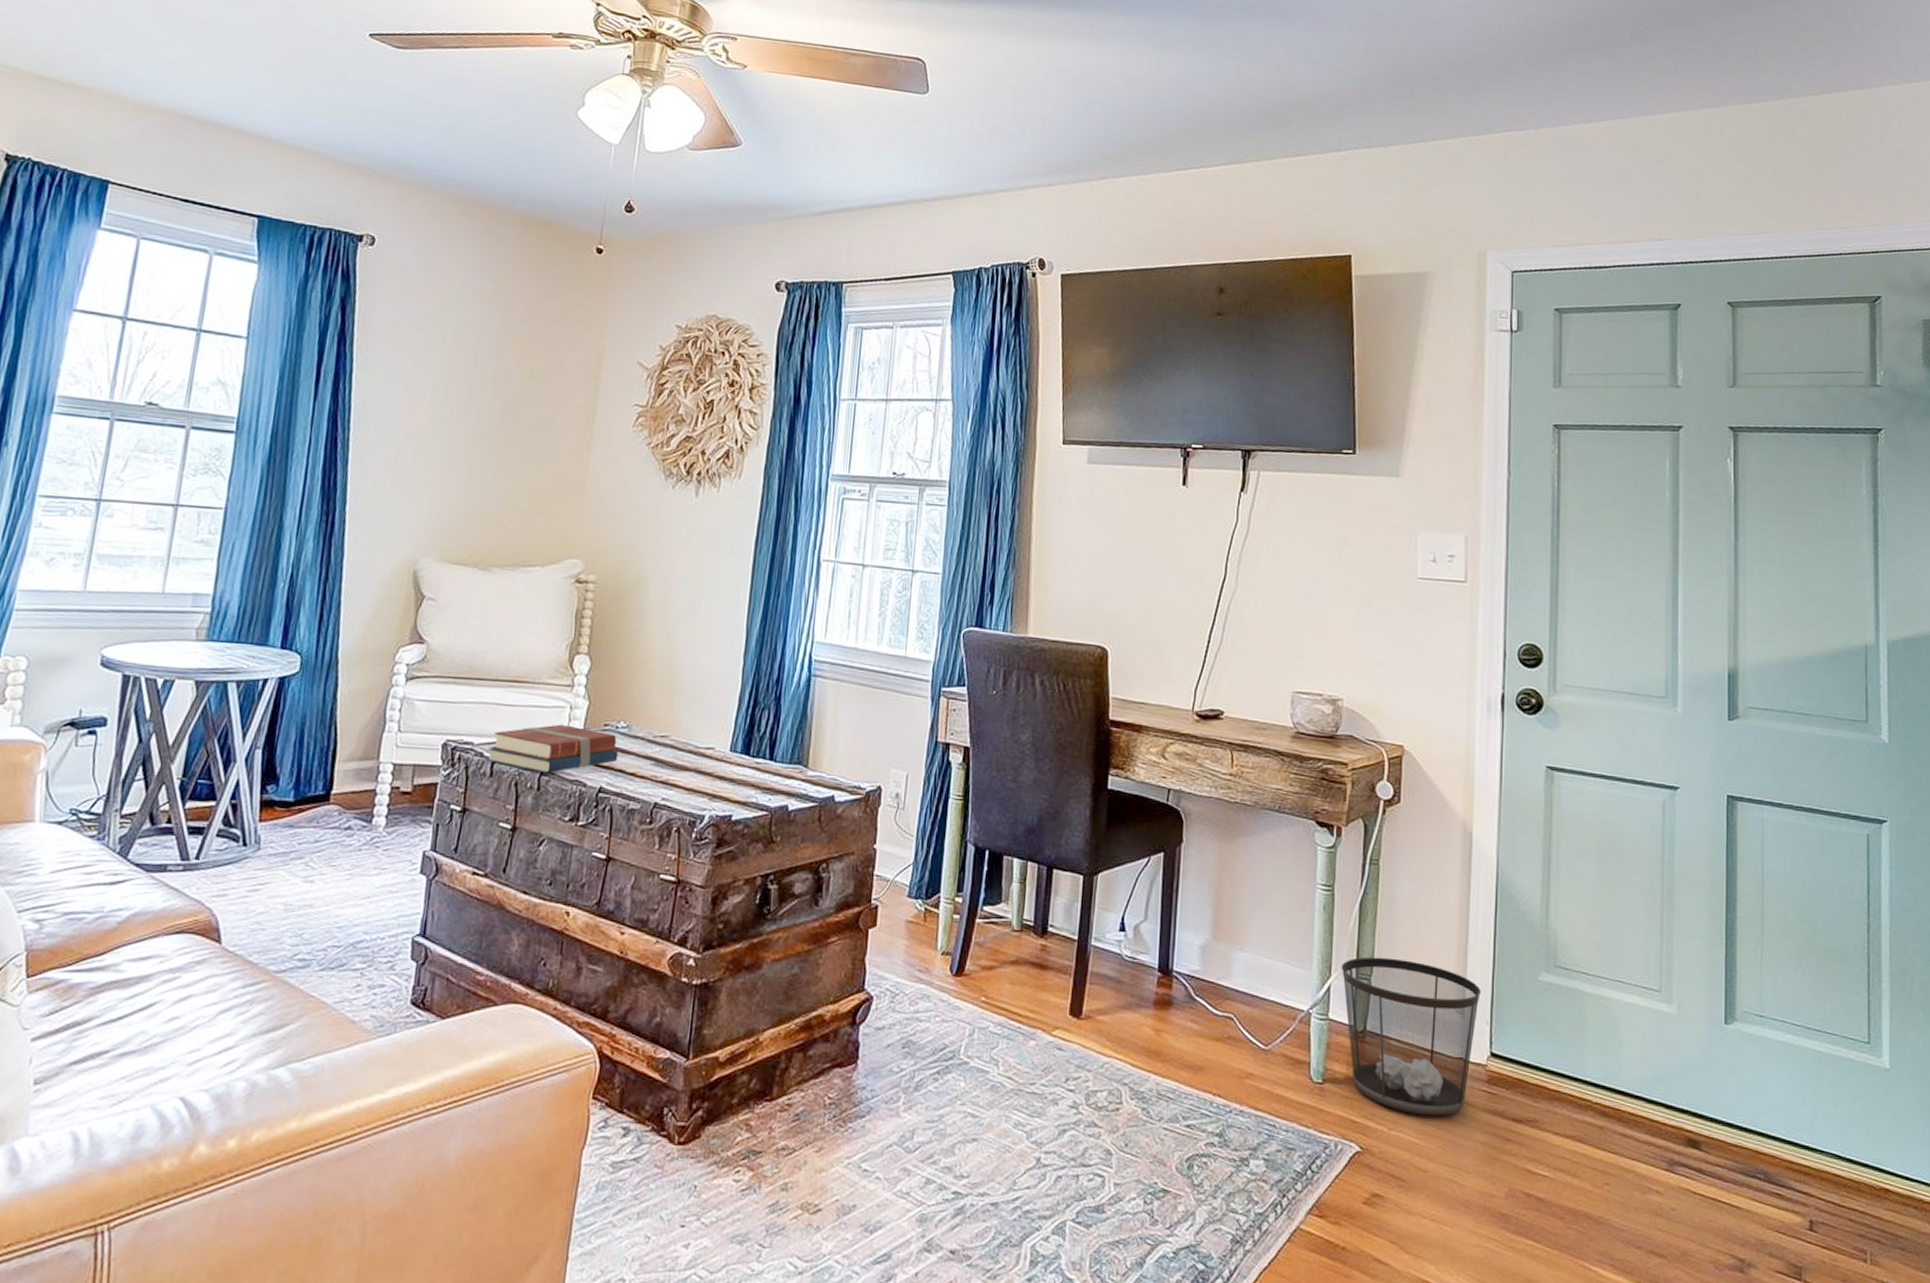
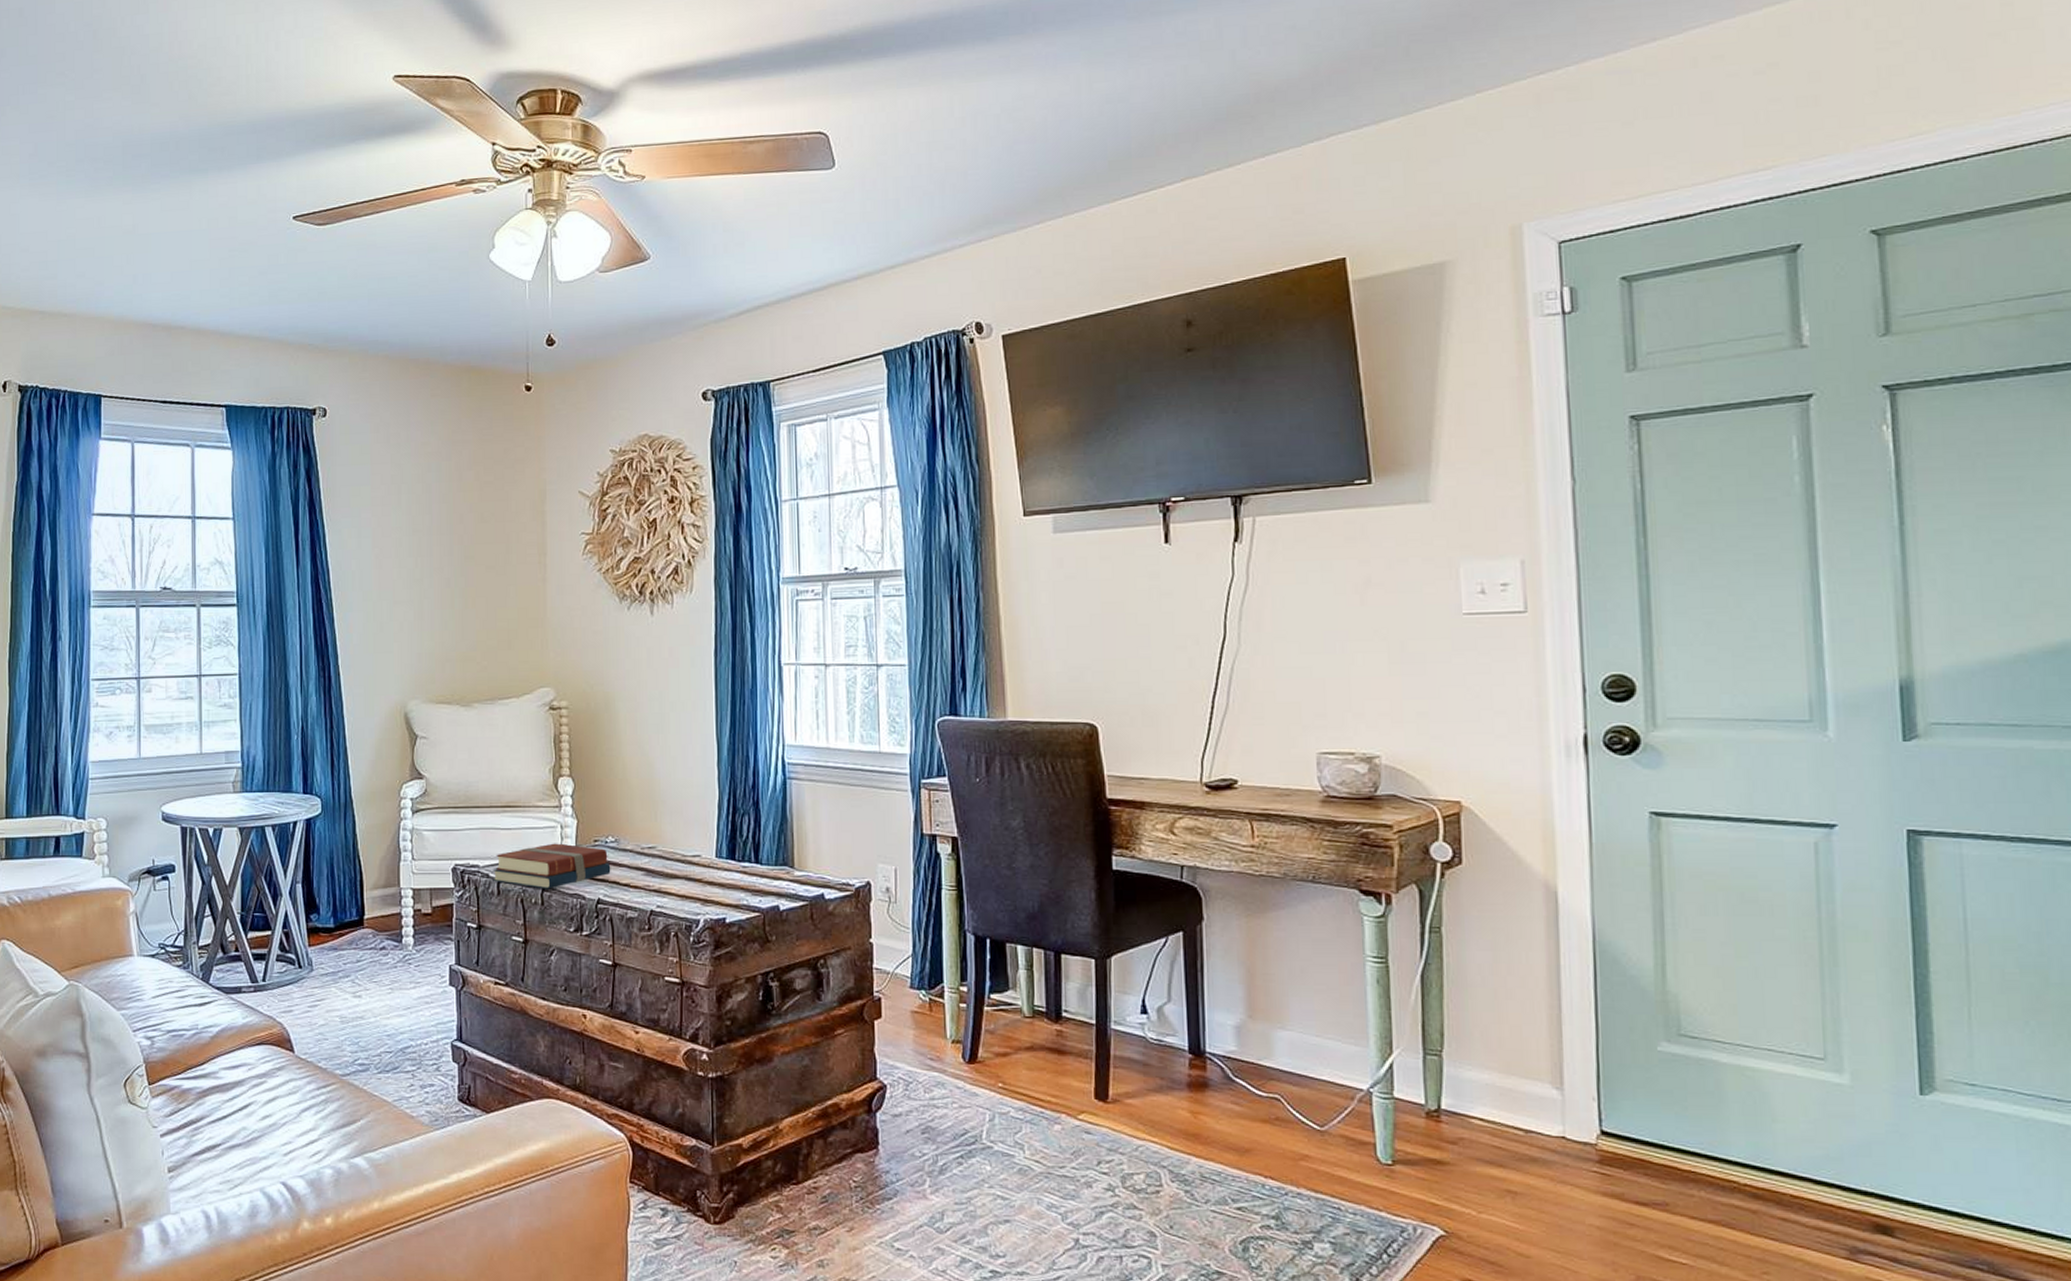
waste bin: present [1341,956,1481,1116] -> none [1404,1031,1583,1199]

